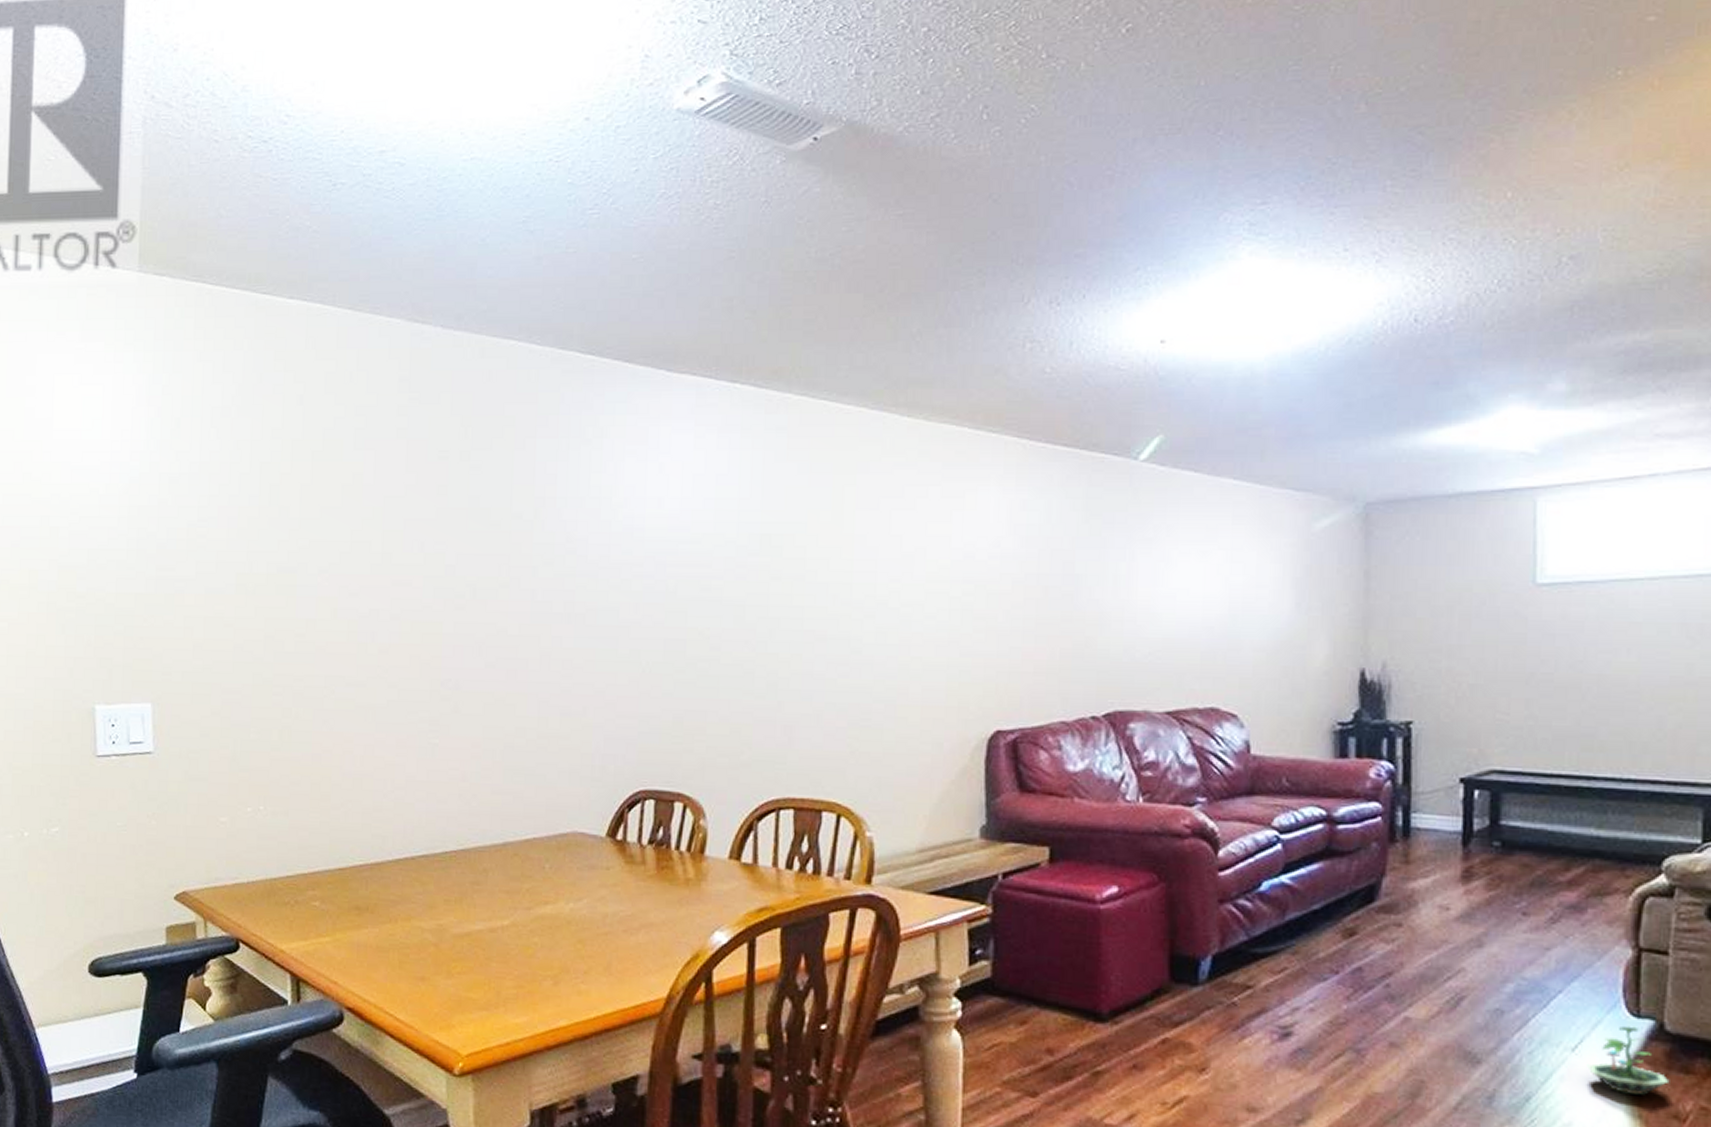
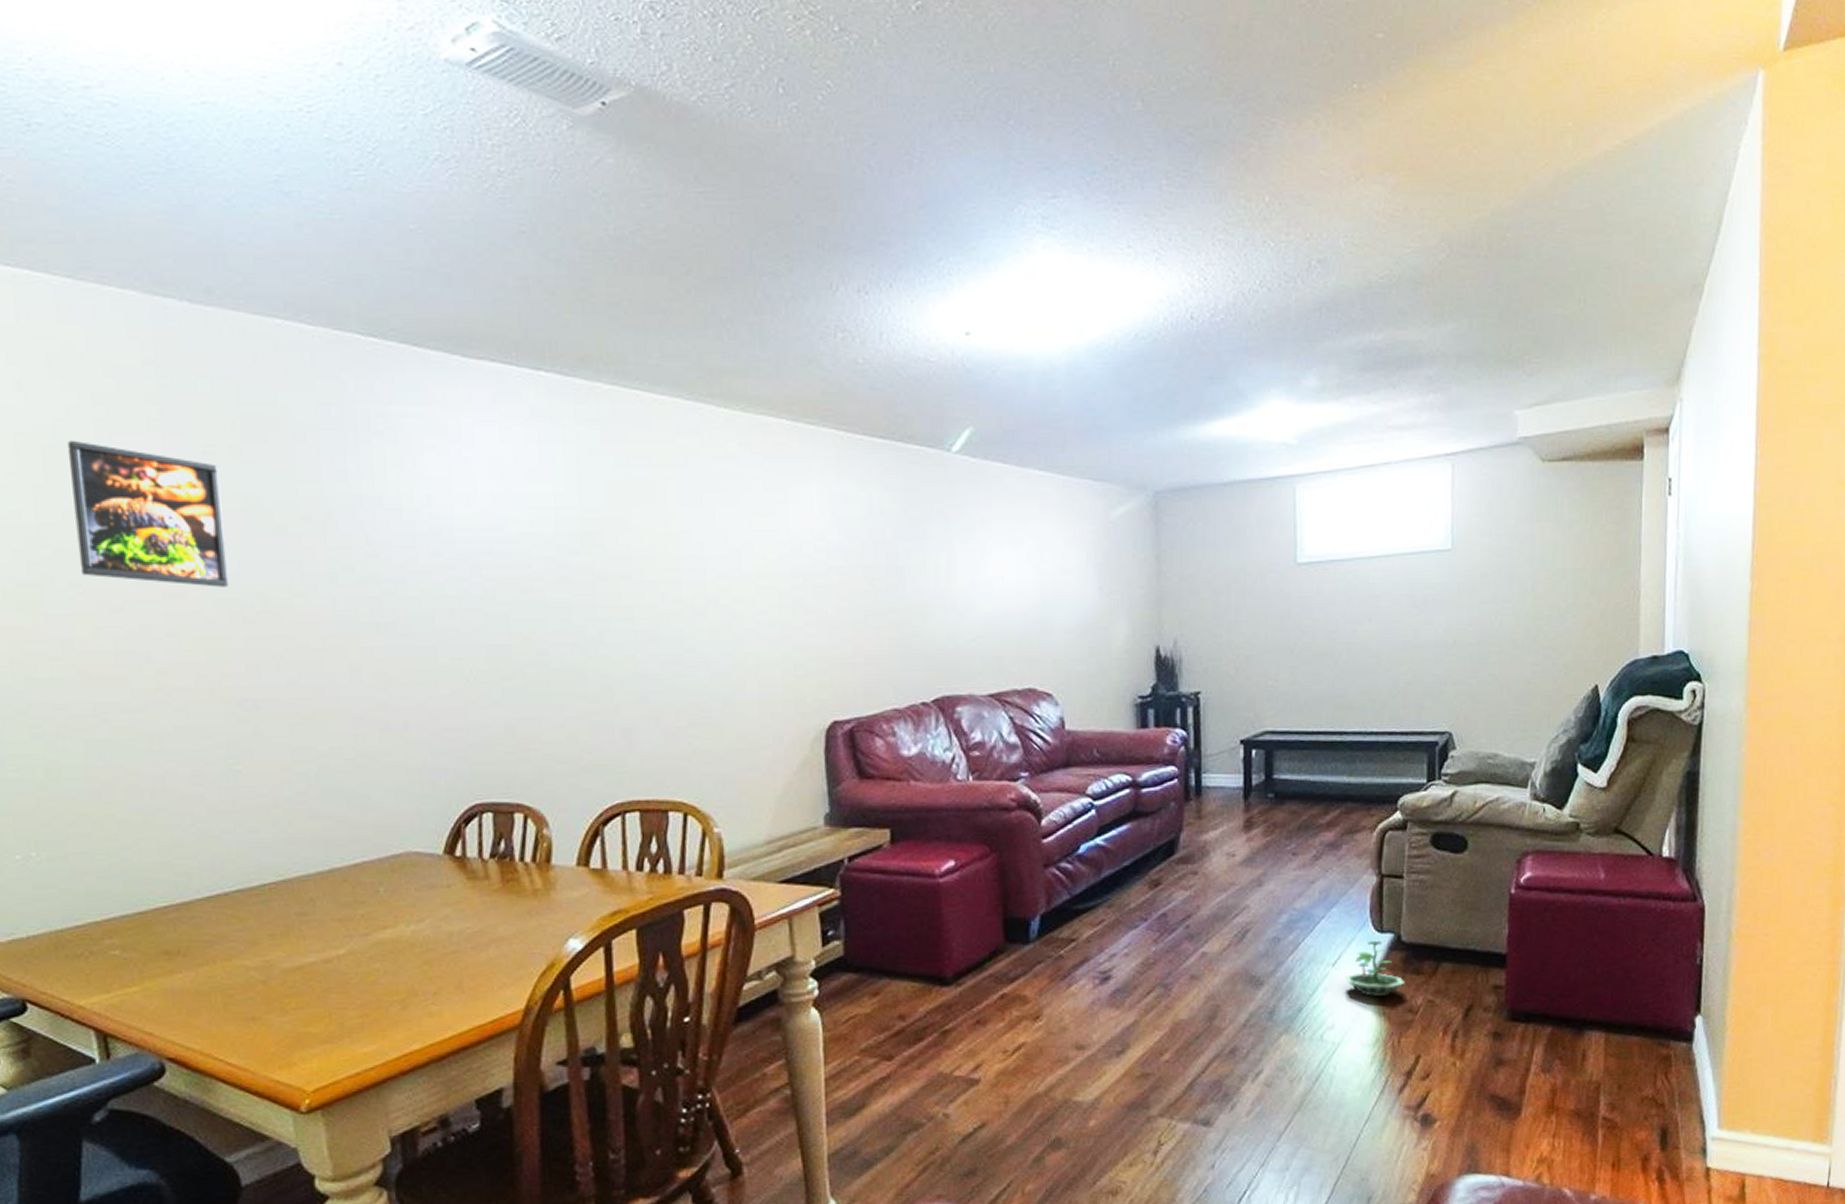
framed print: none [329,446,449,577] -> present [67,440,228,587]

